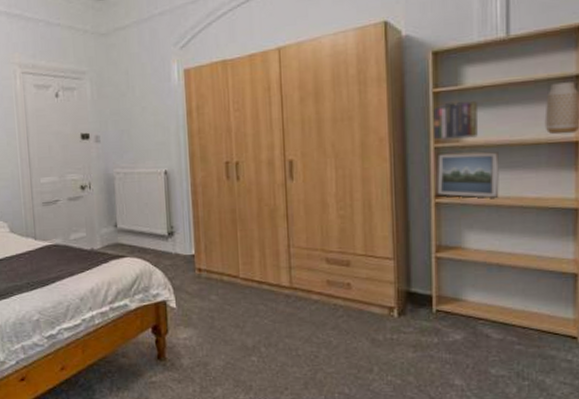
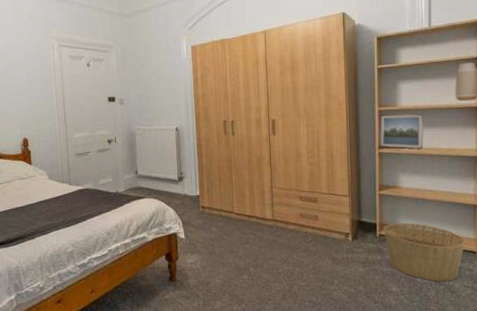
books: present [432,101,479,140] -> none [377,75,409,104]
basket: none [441,294,561,375] -> present [383,222,466,282]

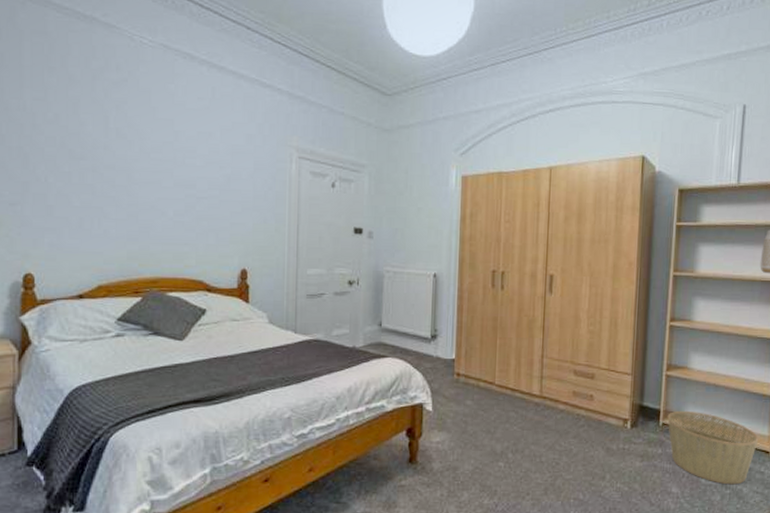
picture frame: present [379,114,424,149] -> none [671,280,723,325]

